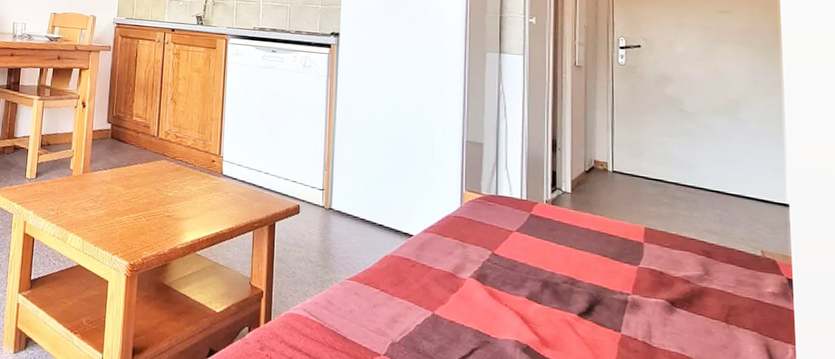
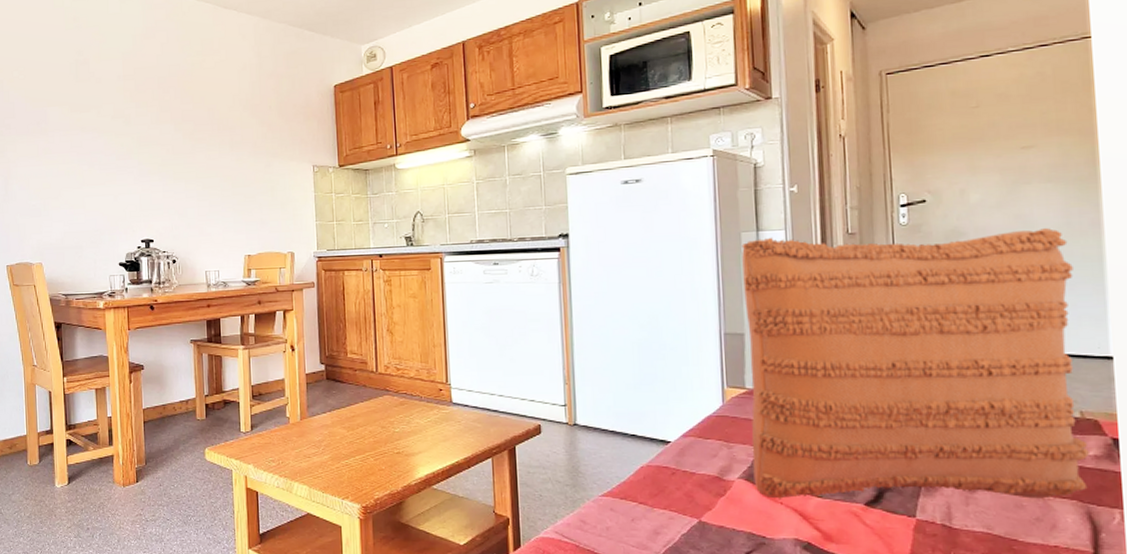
pillow: none [483,60,768,328] -> present [741,228,1089,499]

